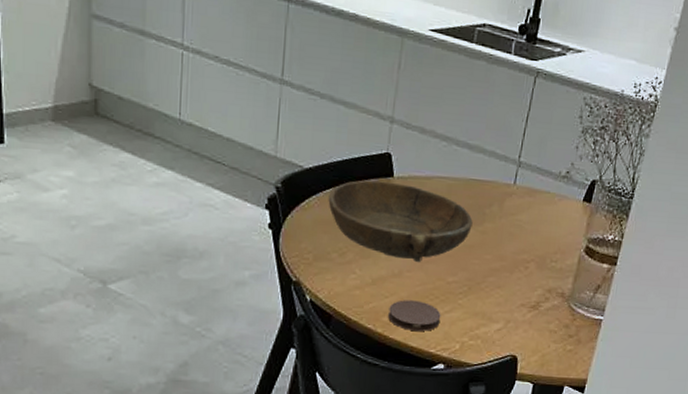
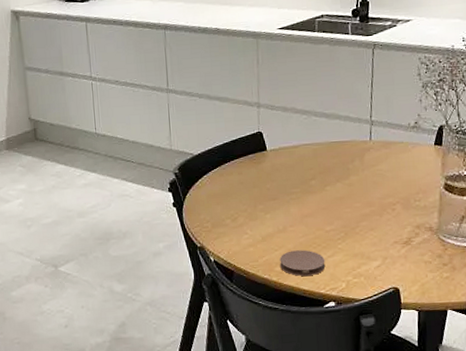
bowl: present [328,180,473,262] -> none [216,155,340,217]

